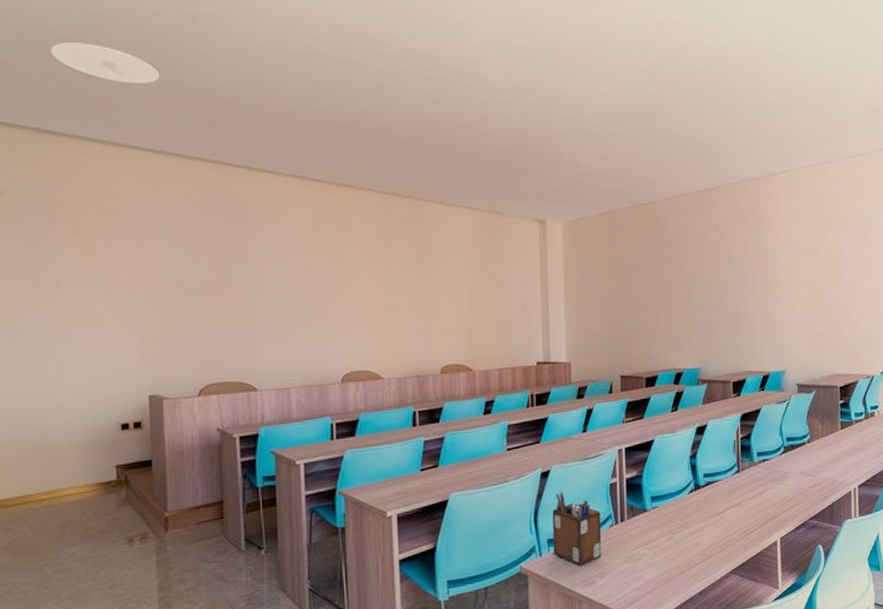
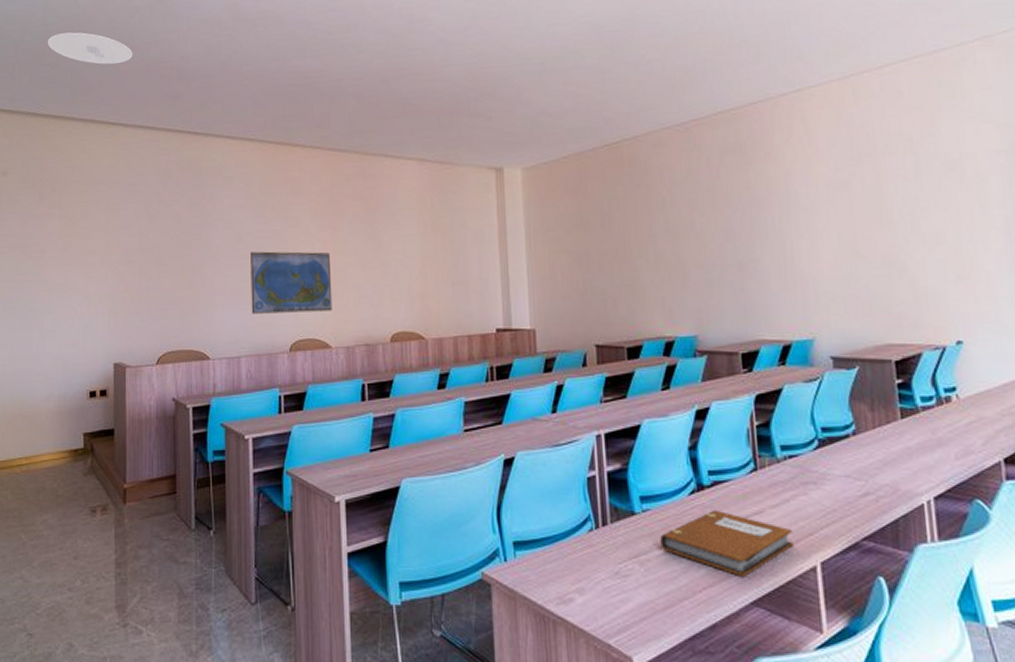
world map: none [299,287,384,347] -> present [250,251,332,314]
desk organizer: present [552,492,602,566] -> none [518,484,580,577]
notebook: none [665,503,762,554] -> present [660,509,793,578]

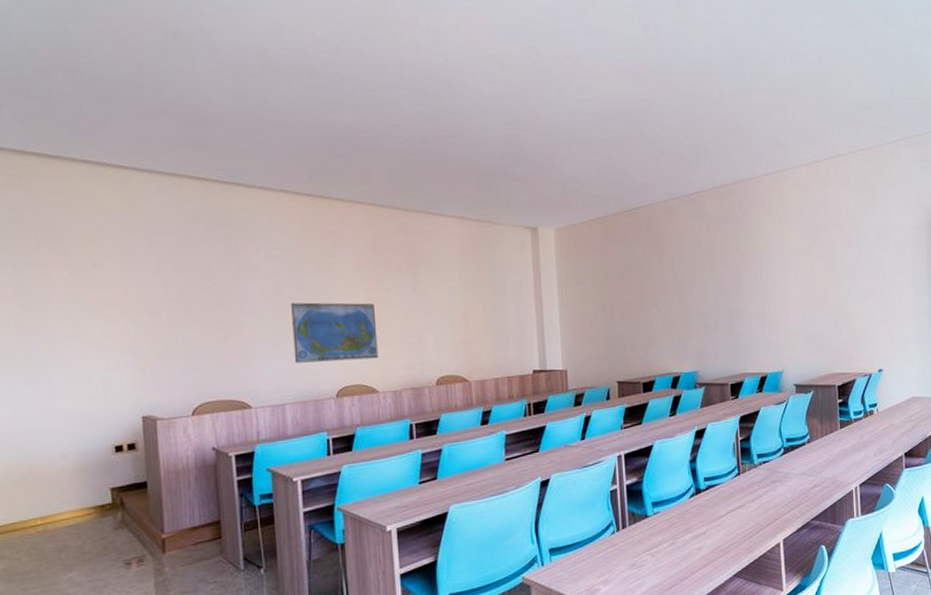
ceiling light: present [47,32,133,65] -> none [32,63,144,103]
notebook: present [660,509,793,578] -> none [667,507,764,557]

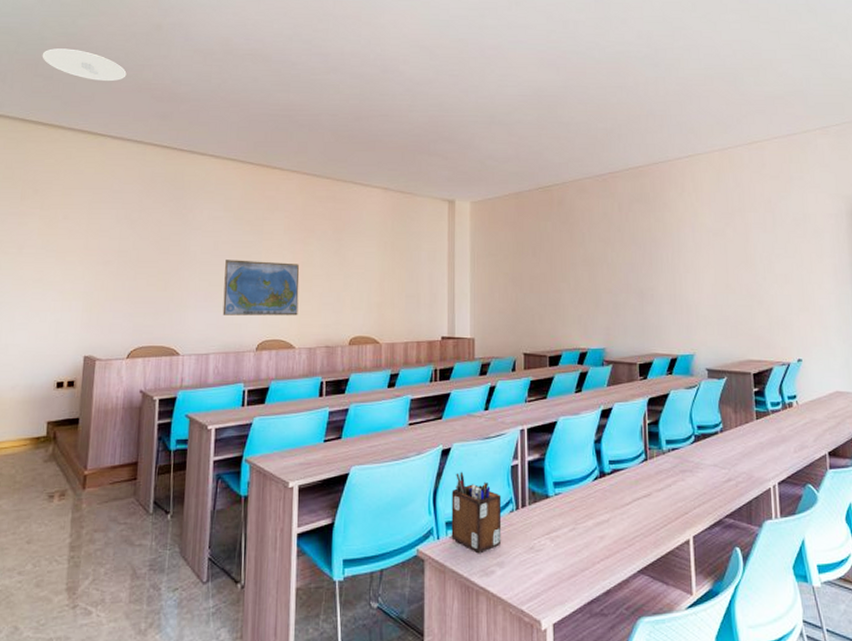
ceiling light: none [32,63,144,103] -> present [42,48,127,82]
desk organizer: none [553,500,605,574] -> present [451,471,502,553]

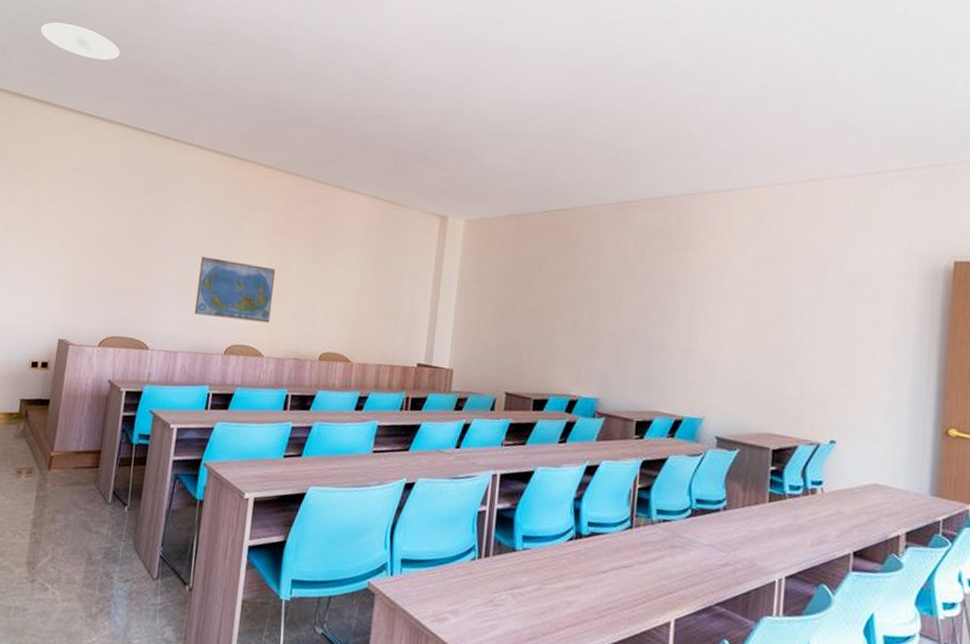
desk organizer: present [451,471,502,553] -> none [405,508,464,597]

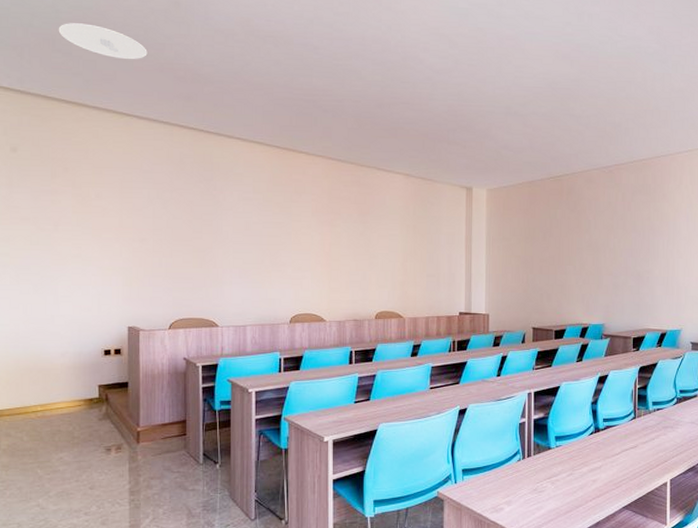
world map: present [194,257,275,323] -> none [257,239,328,292]

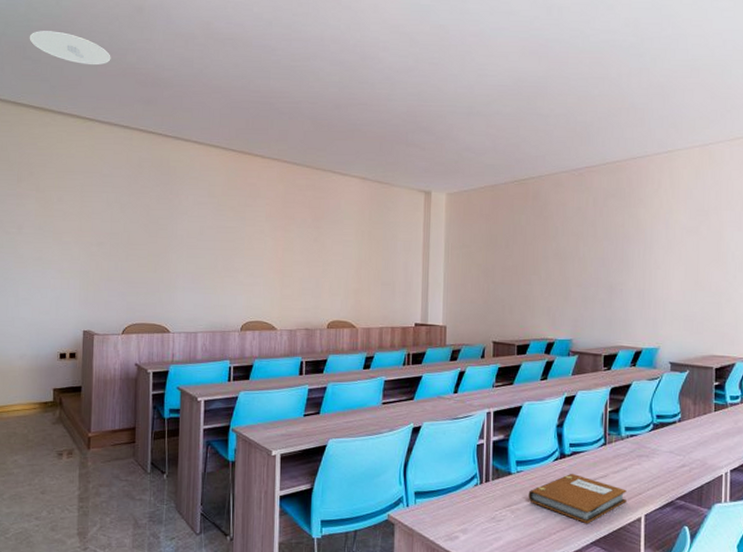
notebook: none [567,445,654,491] -> present [528,473,627,524]

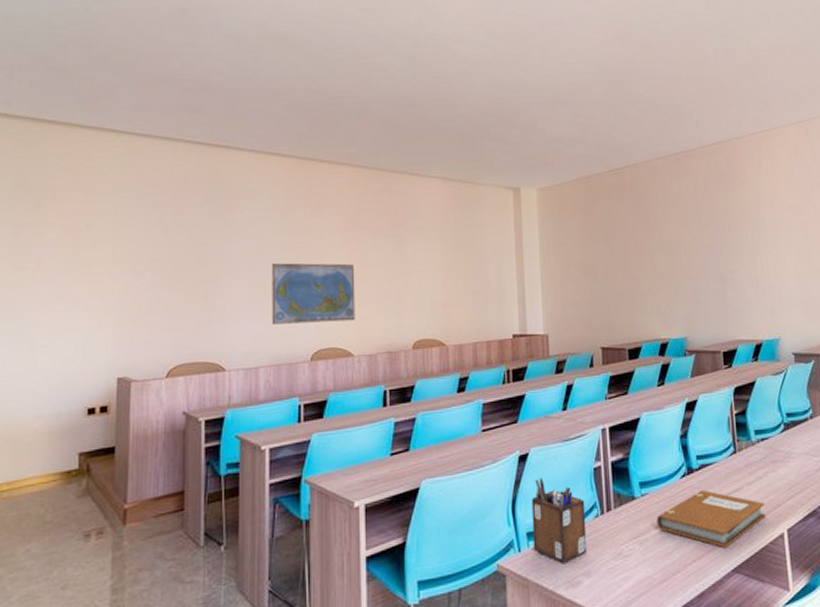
ceiling light: present [29,31,111,66] -> none [53,38,151,74]
world map: none [209,244,281,299] -> present [271,263,355,325]
desk organizer: none [419,447,467,520] -> present [531,477,588,563]

